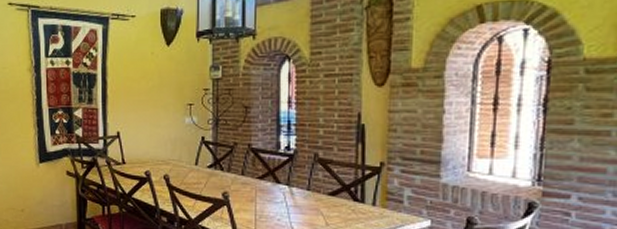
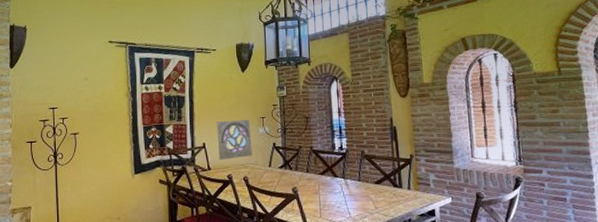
wall ornament: none [134,105,175,153] -> present [217,119,252,160]

